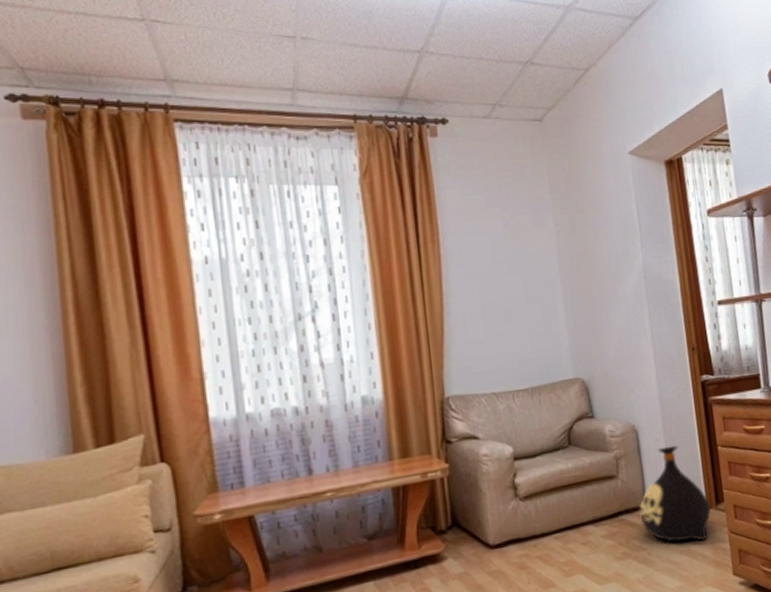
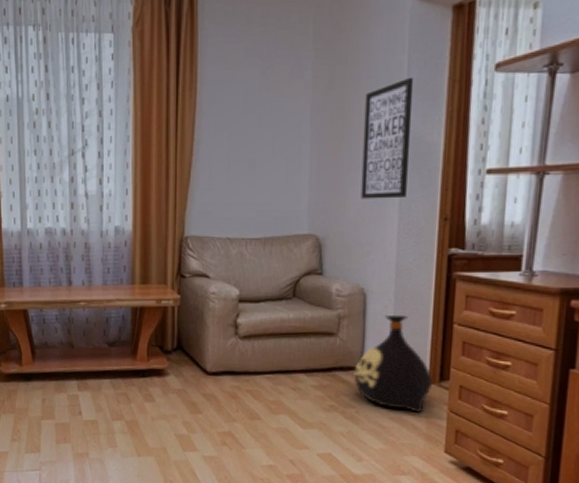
wall art: none [605,223,657,339] -> present [360,77,414,199]

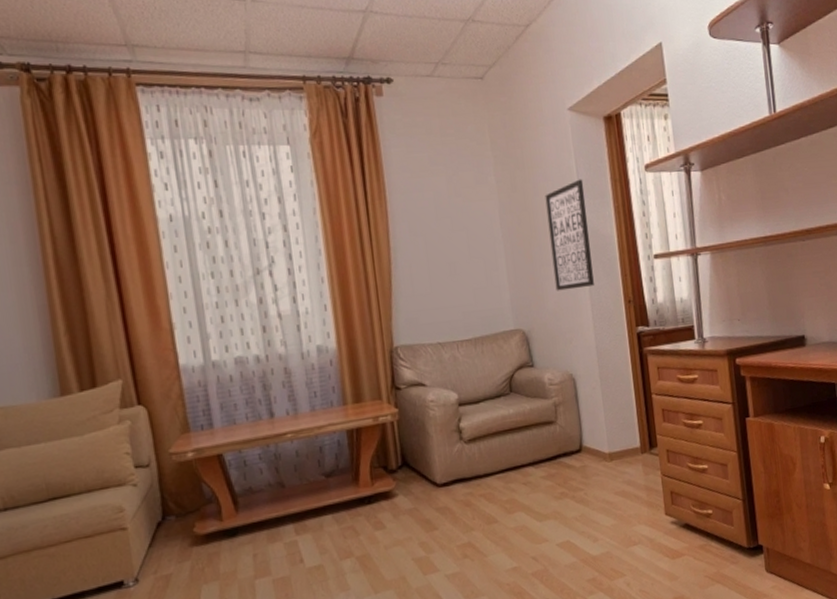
bag: present [353,314,434,413] -> none [576,393,645,483]

